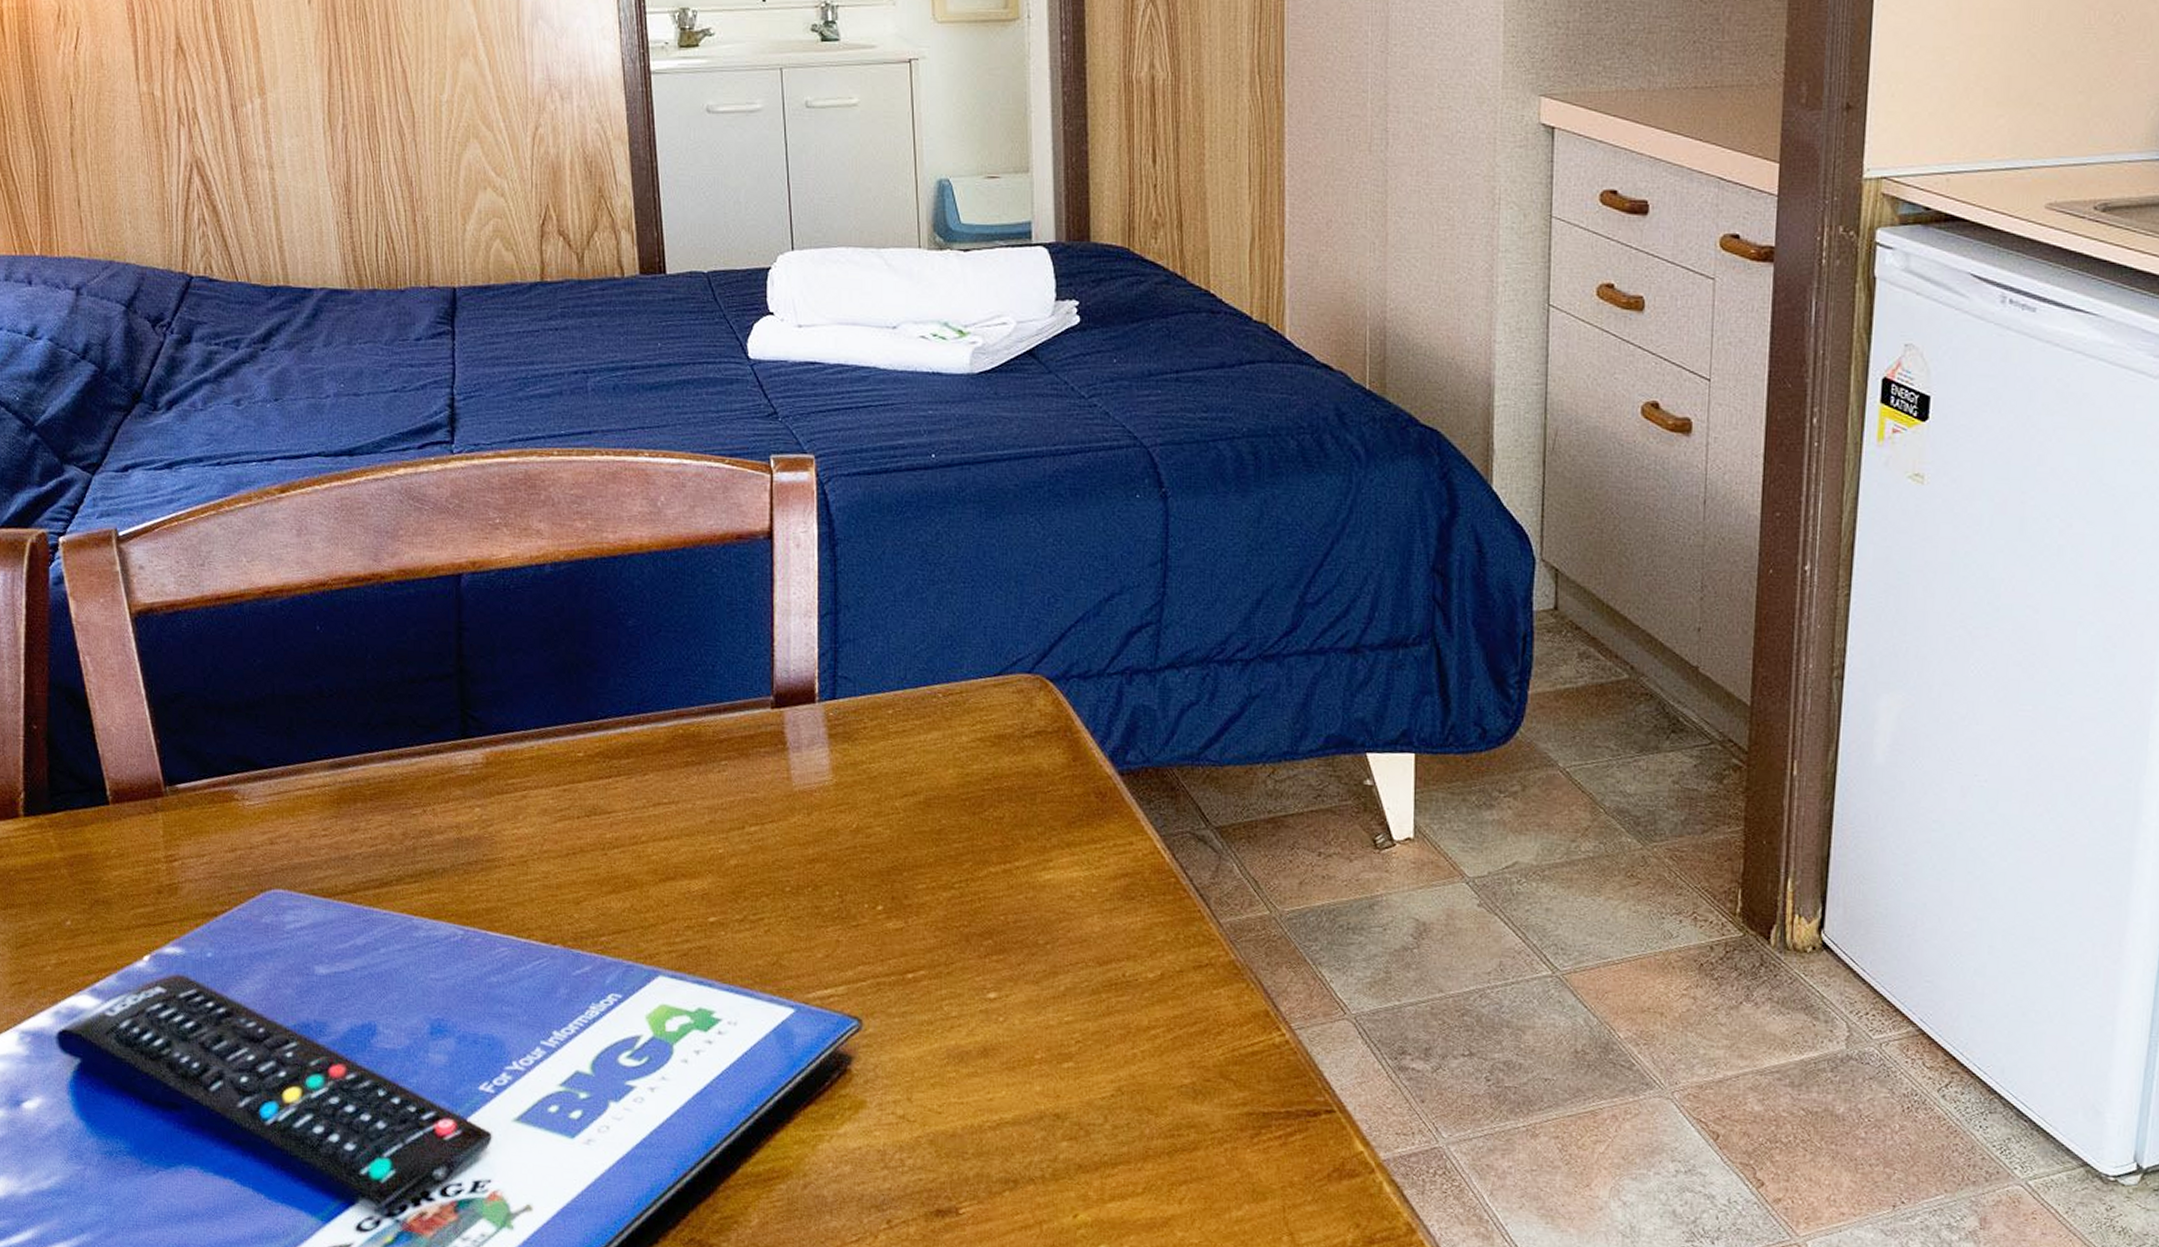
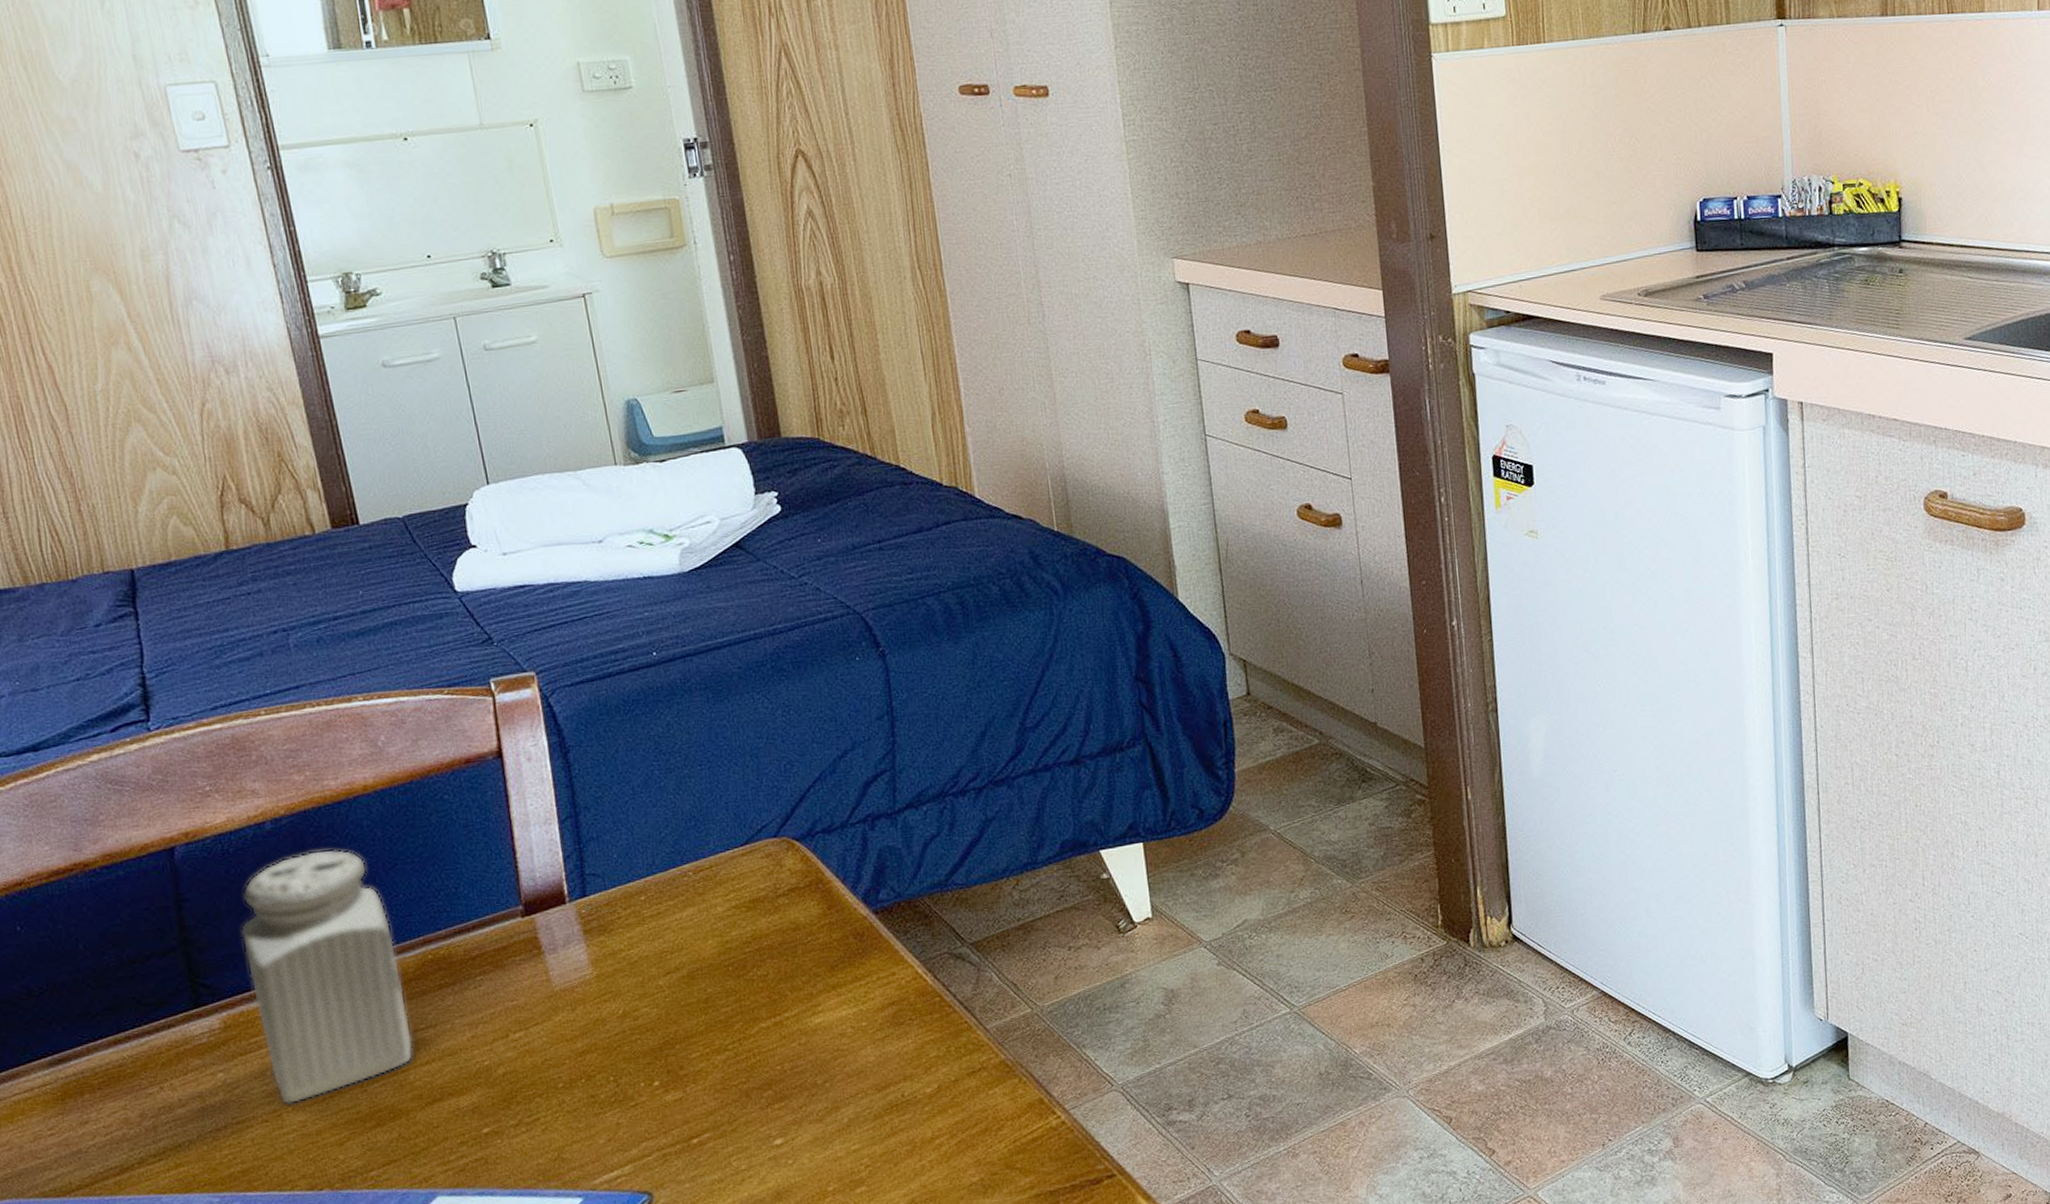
salt shaker: none [511,601,655,854] -> present [240,849,414,1105]

